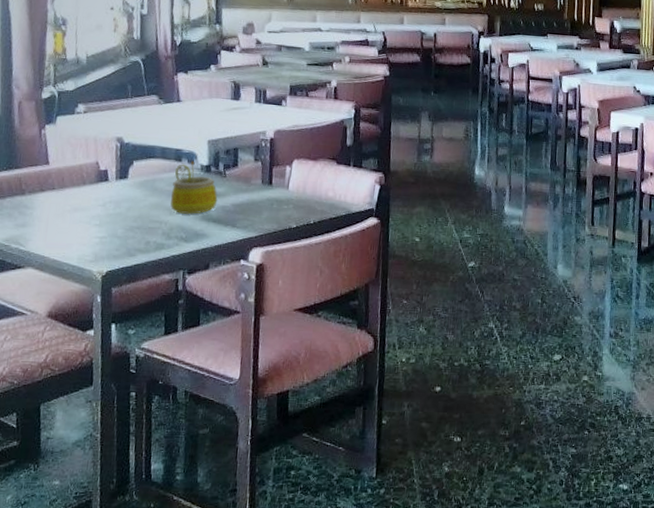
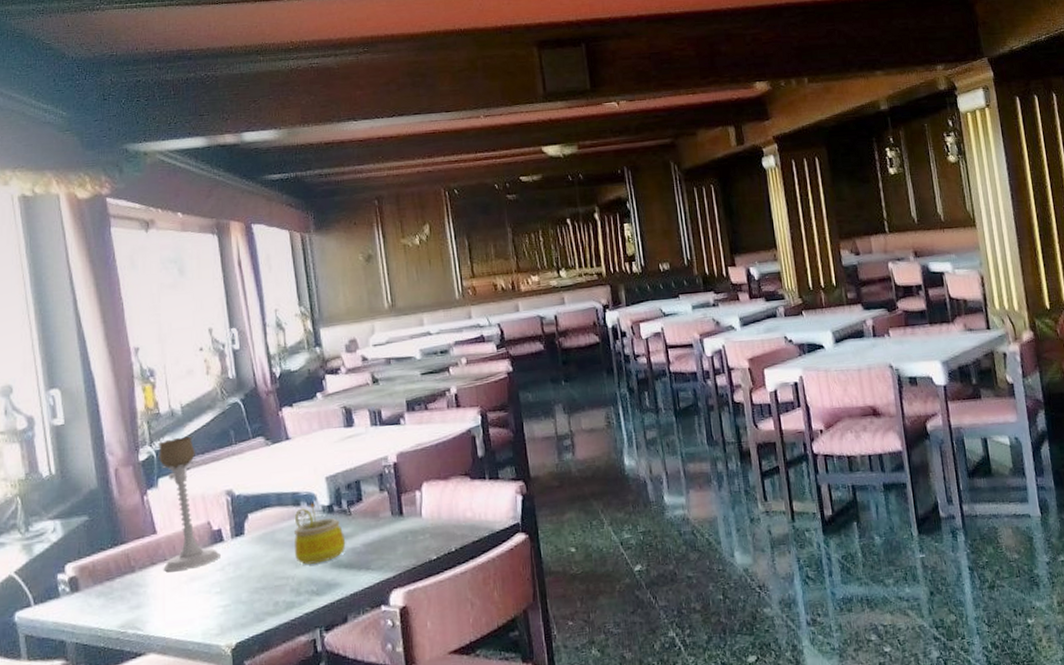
candle holder: none [50,83,104,200] -> present [159,436,221,571]

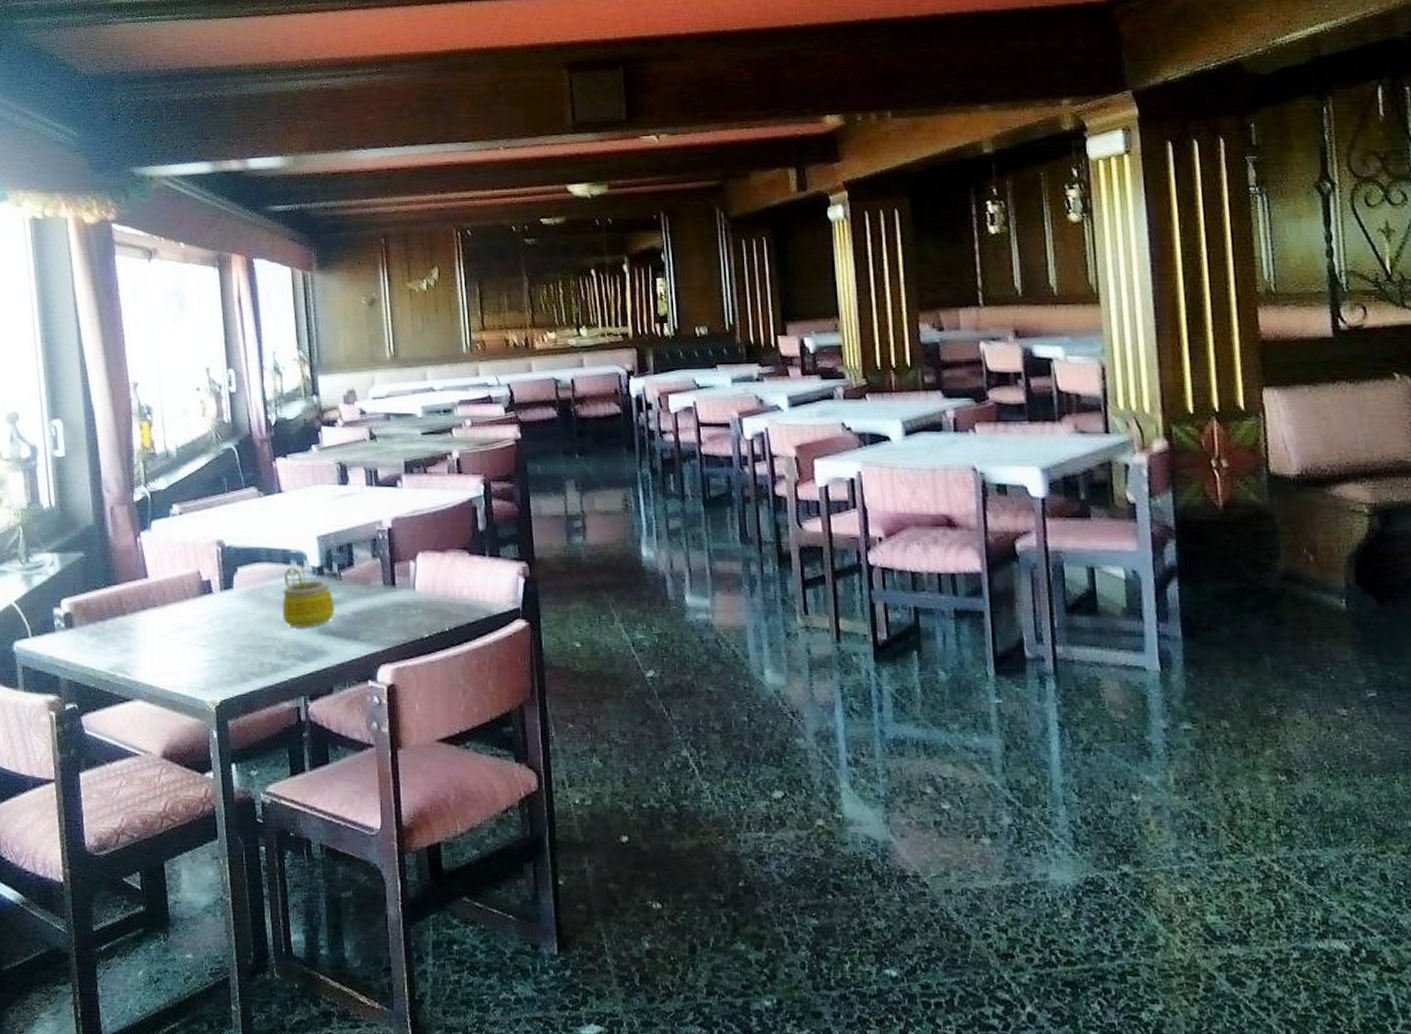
candle holder: present [159,436,221,571] -> none [153,480,209,618]

